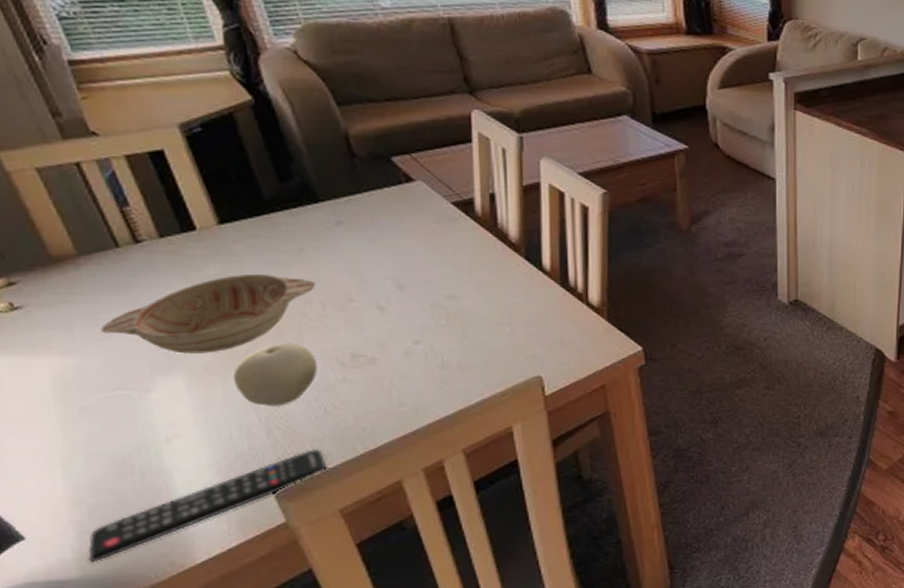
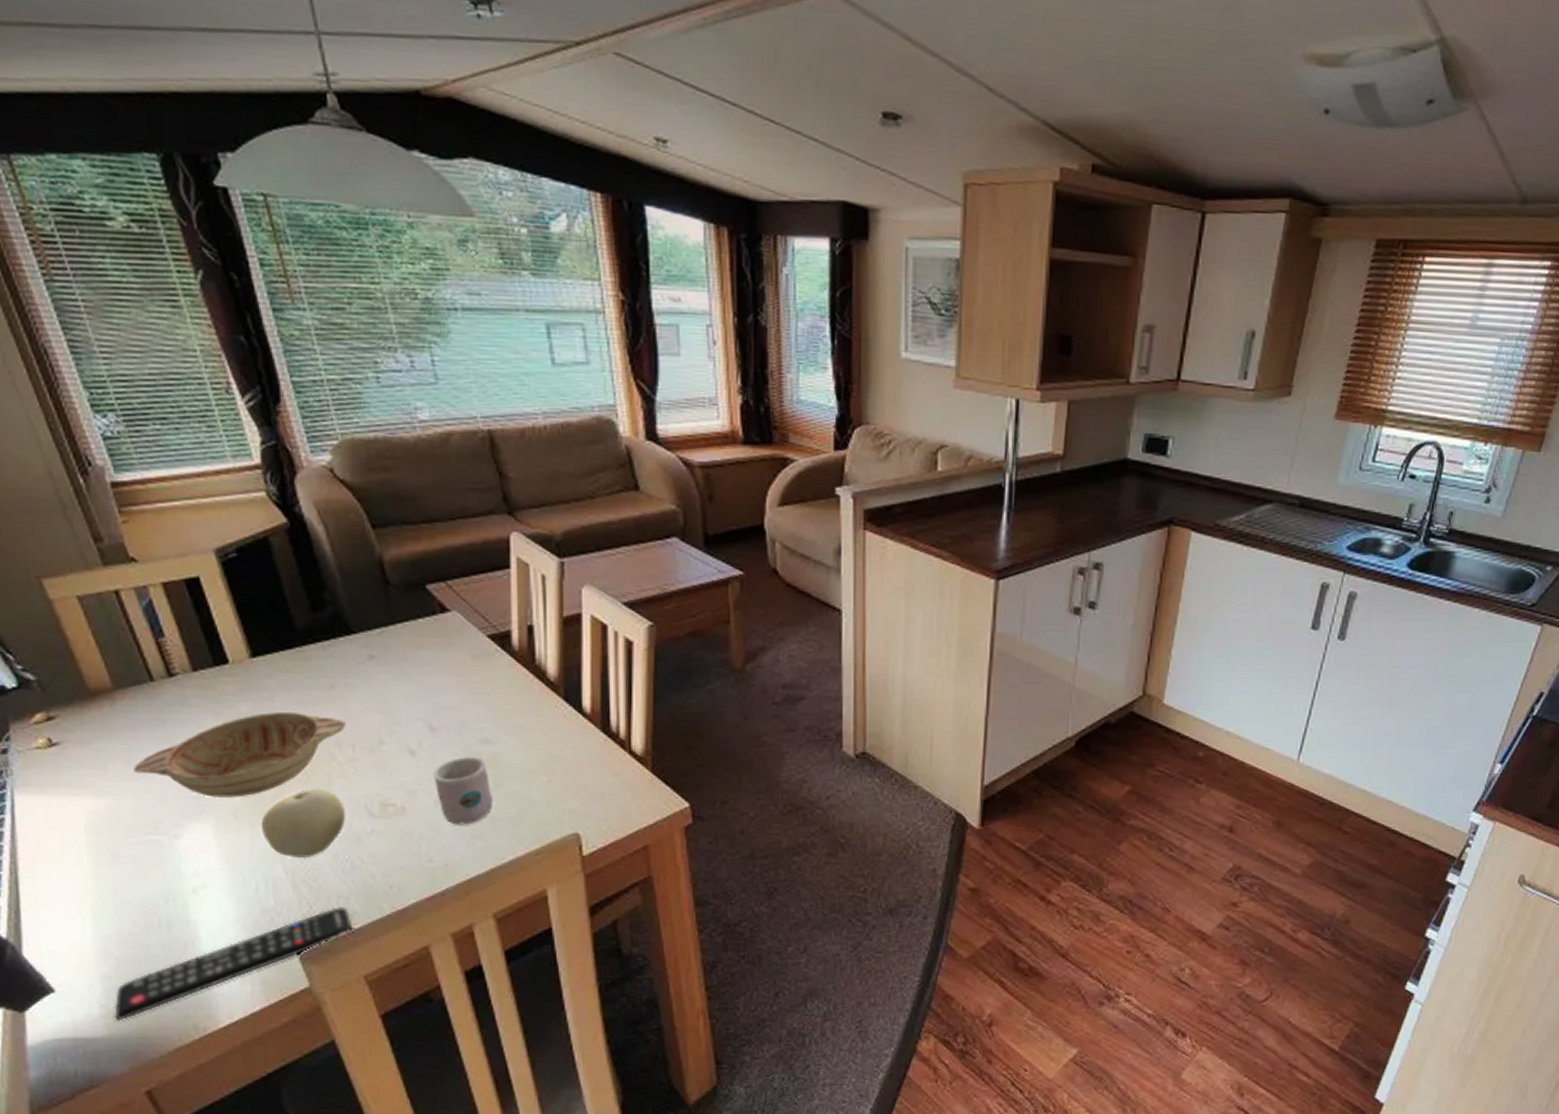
mug: none [402,311,460,372] -> present [433,757,493,825]

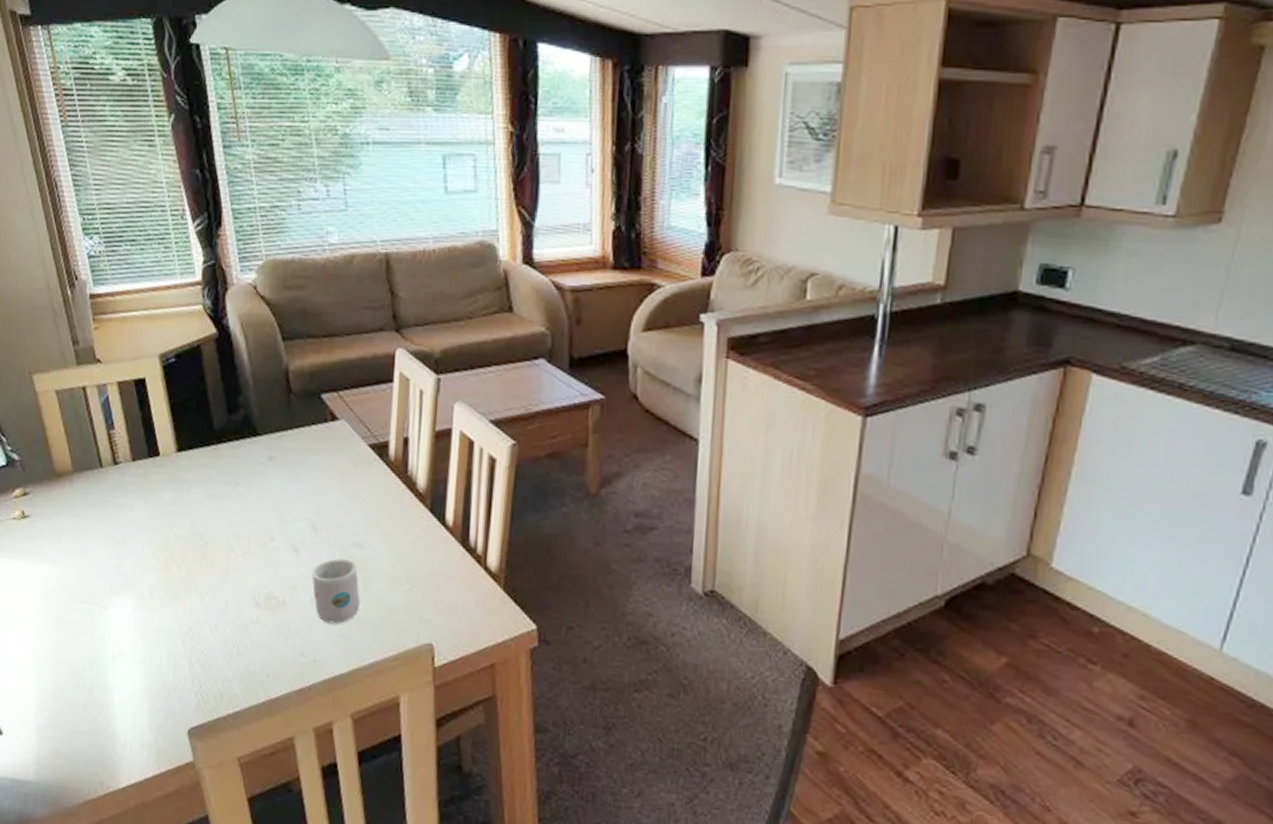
remote control: present [114,907,353,1022] -> none [43,689,233,769]
decorative bowl: present [133,711,346,798] -> none [80,502,245,578]
fruit: present [260,789,345,858] -> none [169,575,237,639]

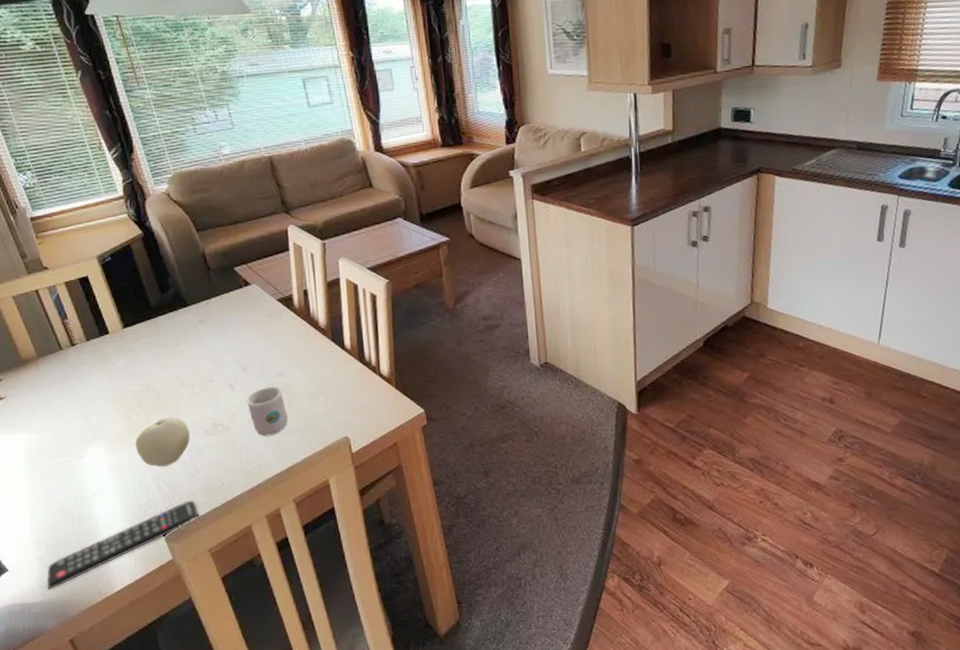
remote control: none [43,689,233,769] -> present [46,500,200,590]
fruit: none [169,575,237,639] -> present [135,417,190,467]

